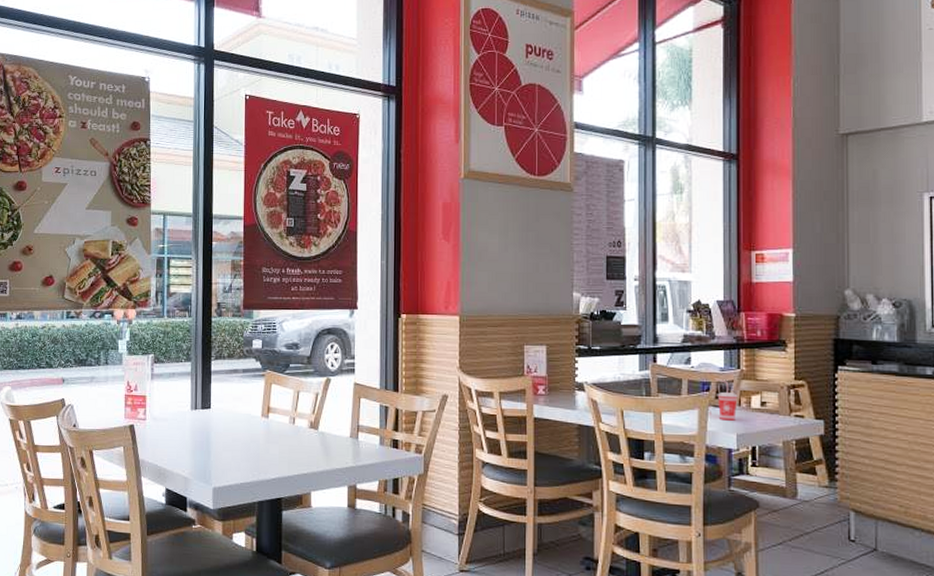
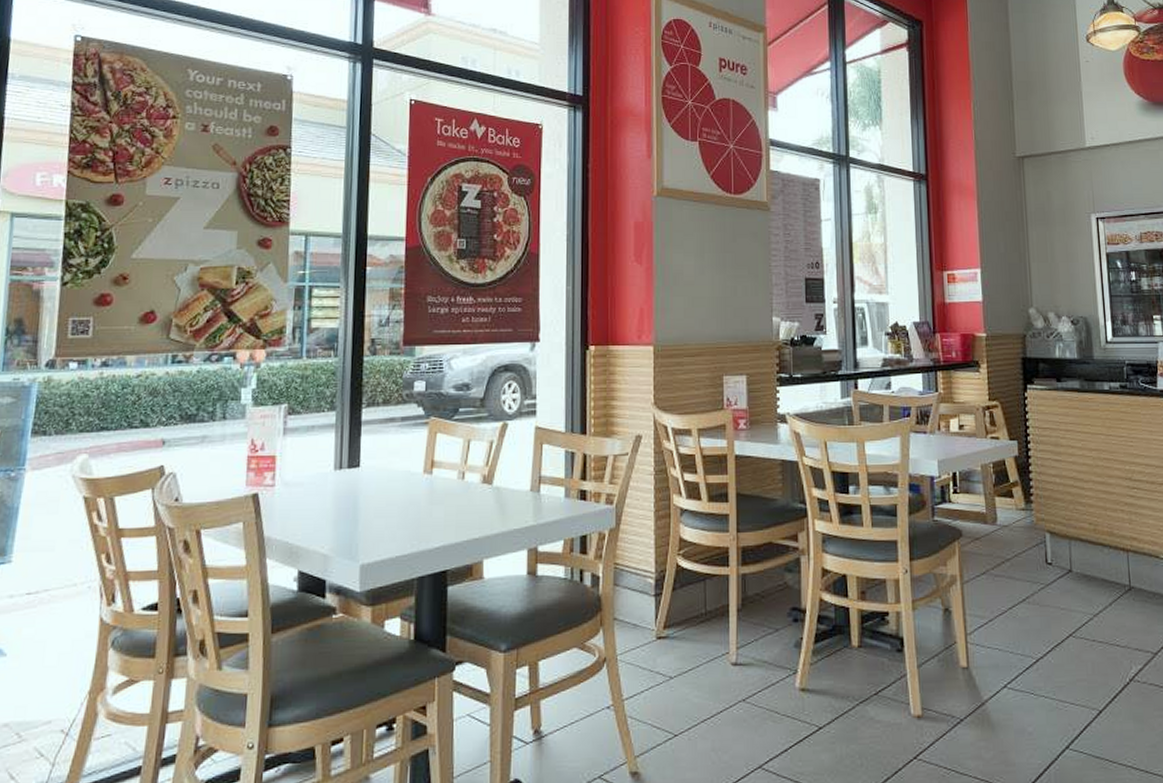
beverage cup: present [714,378,738,421] -> none [914,402,937,447]

